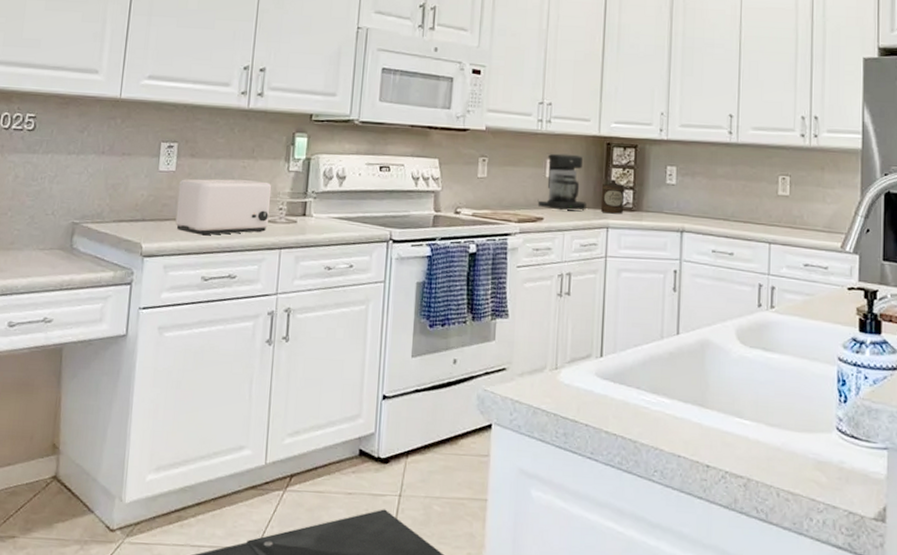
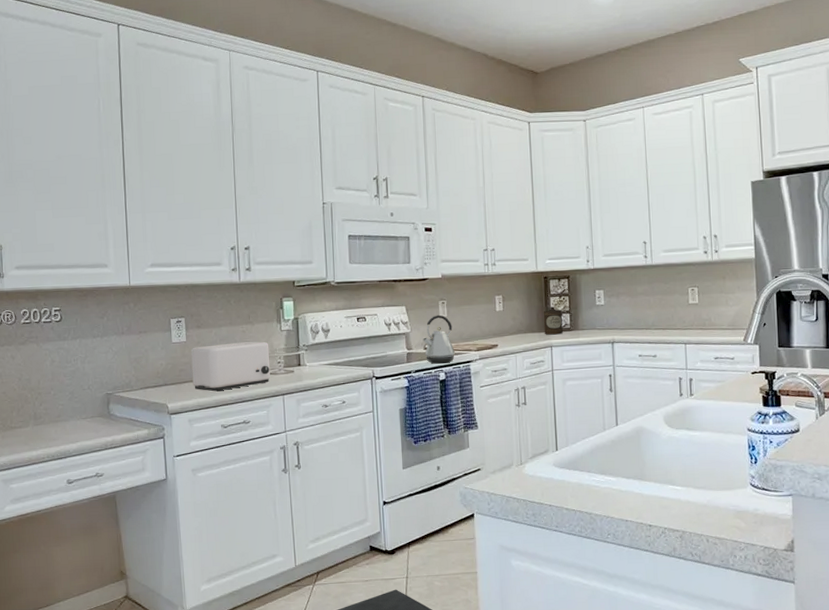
kettle: none [454,173,492,233] -> present [423,314,456,364]
coffee maker: present [537,153,587,211] -> none [491,289,532,337]

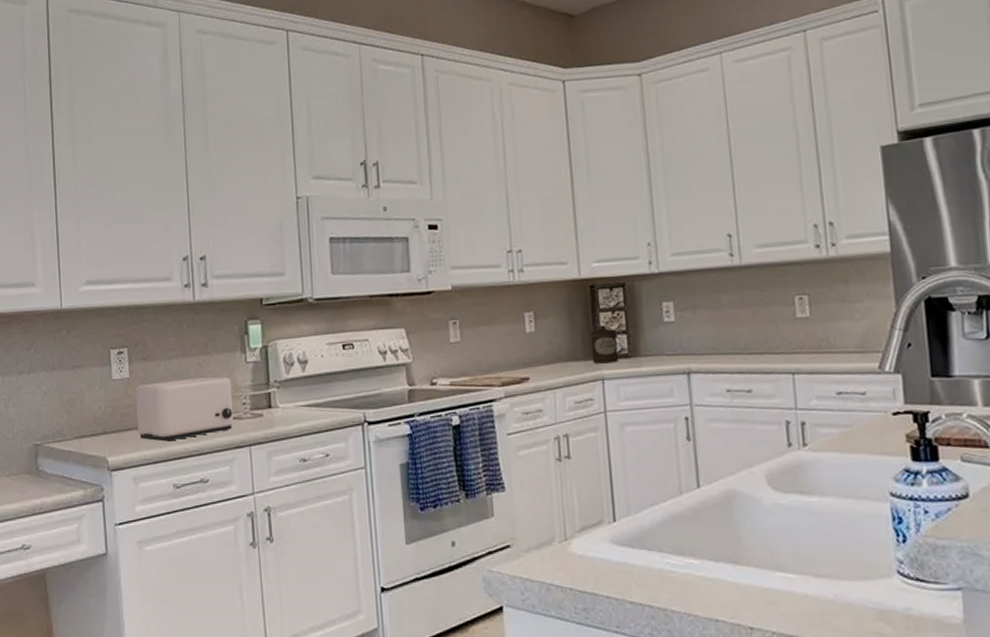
kettle: present [423,314,456,364] -> none [429,338,473,404]

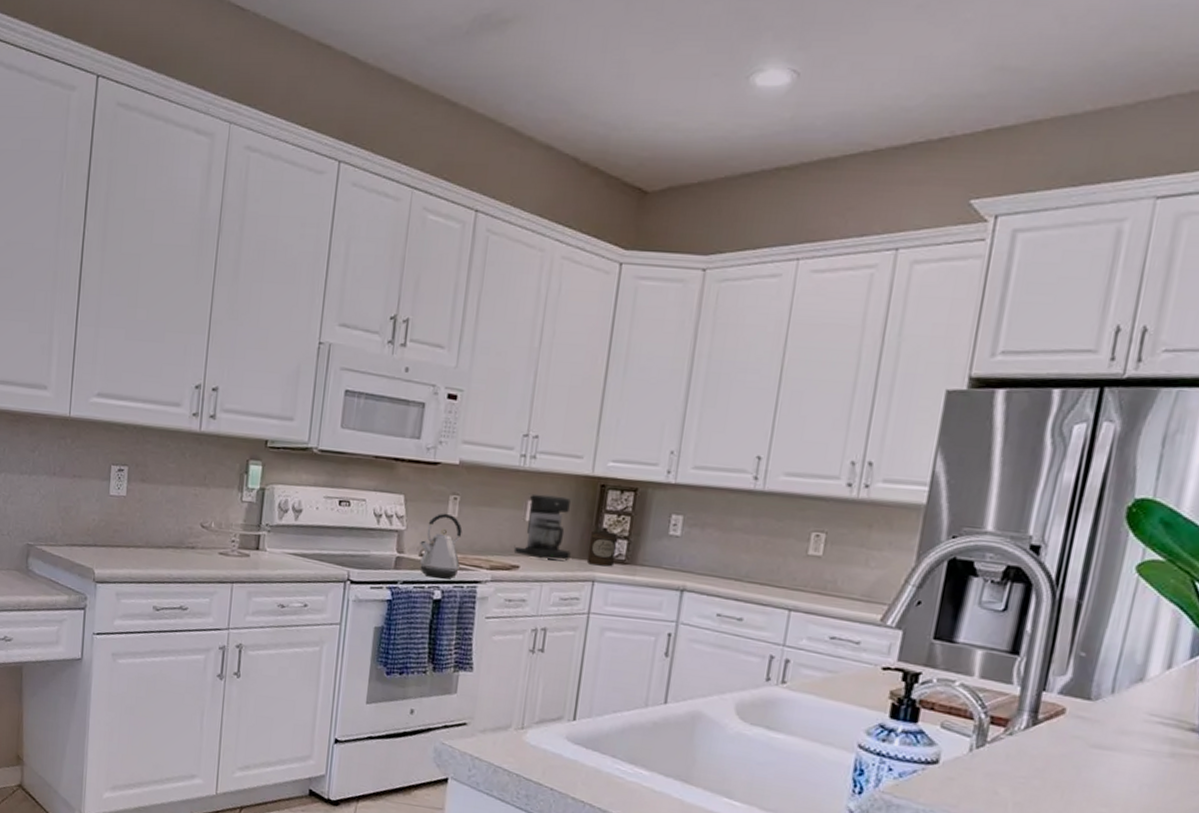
toaster: present [135,376,234,442] -> none [127,505,224,565]
kettle: none [429,338,473,404] -> present [419,513,463,579]
coffee maker: none [520,303,576,368] -> present [513,493,571,561]

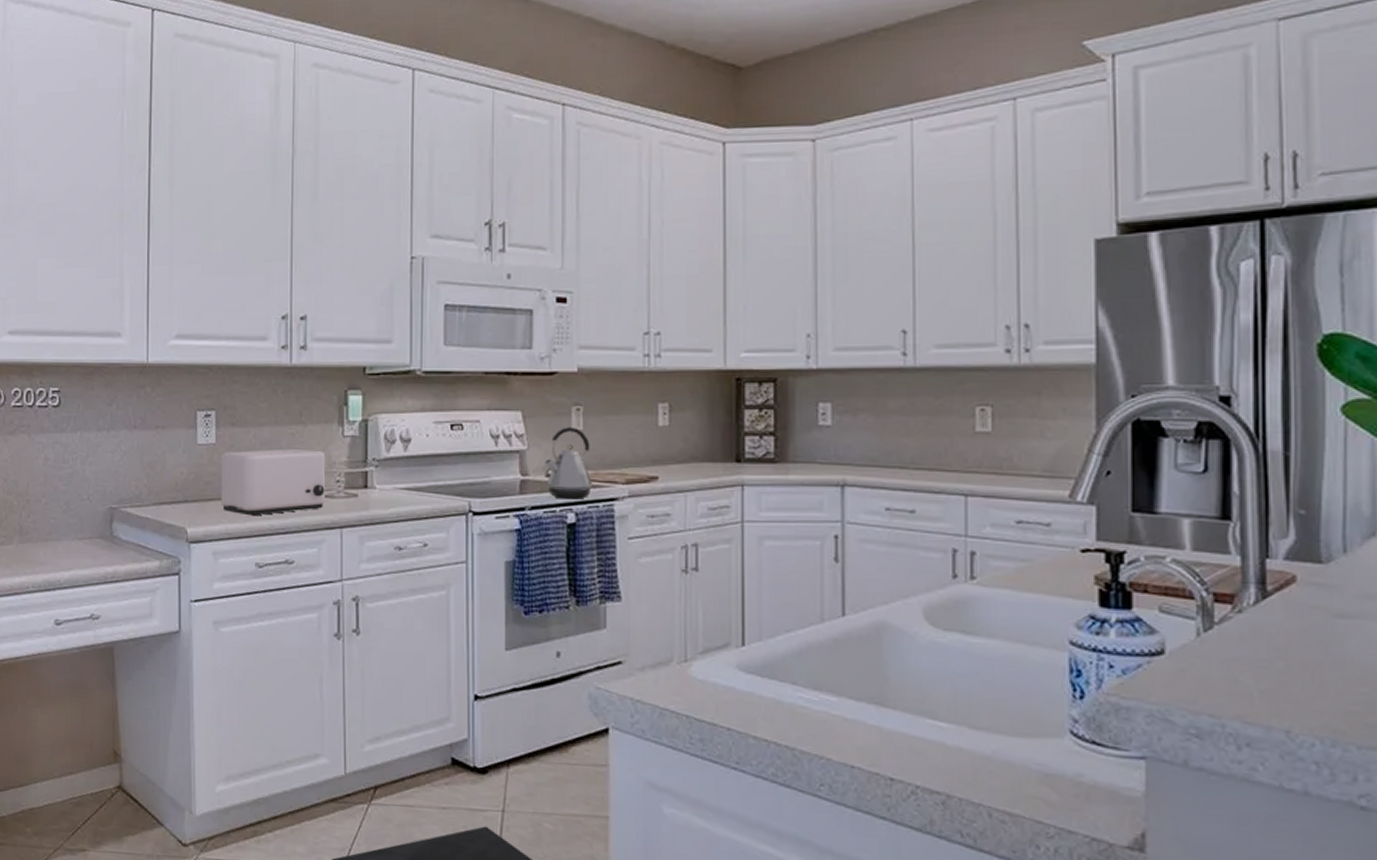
toaster: none [127,505,224,565] -> present [221,448,326,516]
coffee maker: present [513,493,571,561] -> none [649,395,713,467]
canister: present [586,527,617,567] -> none [731,424,762,468]

